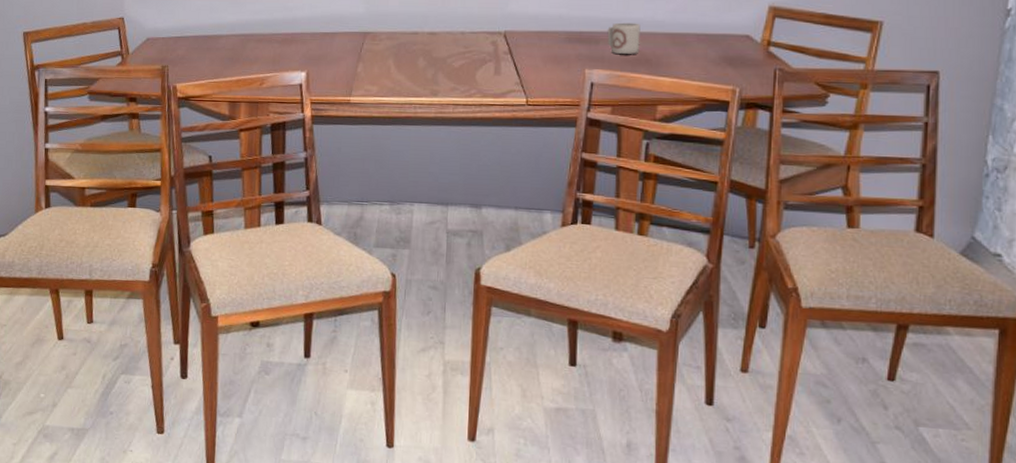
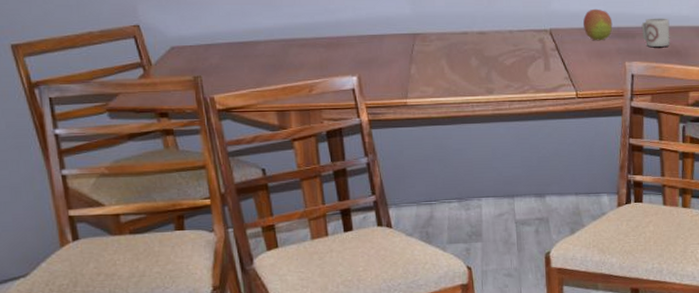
fruit: none [542,11,575,46] -> present [583,8,613,41]

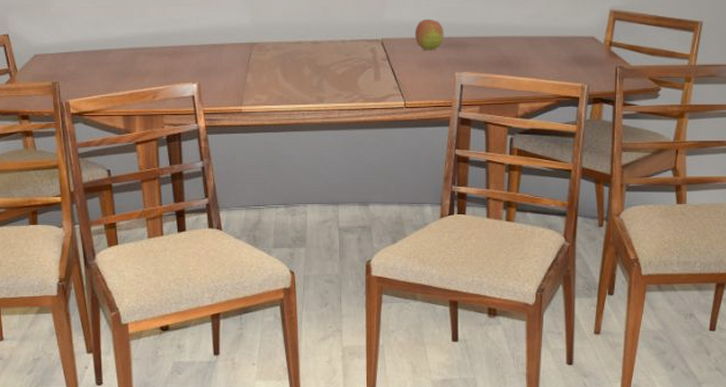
cup: present [641,18,671,47] -> none [473,28,502,57]

